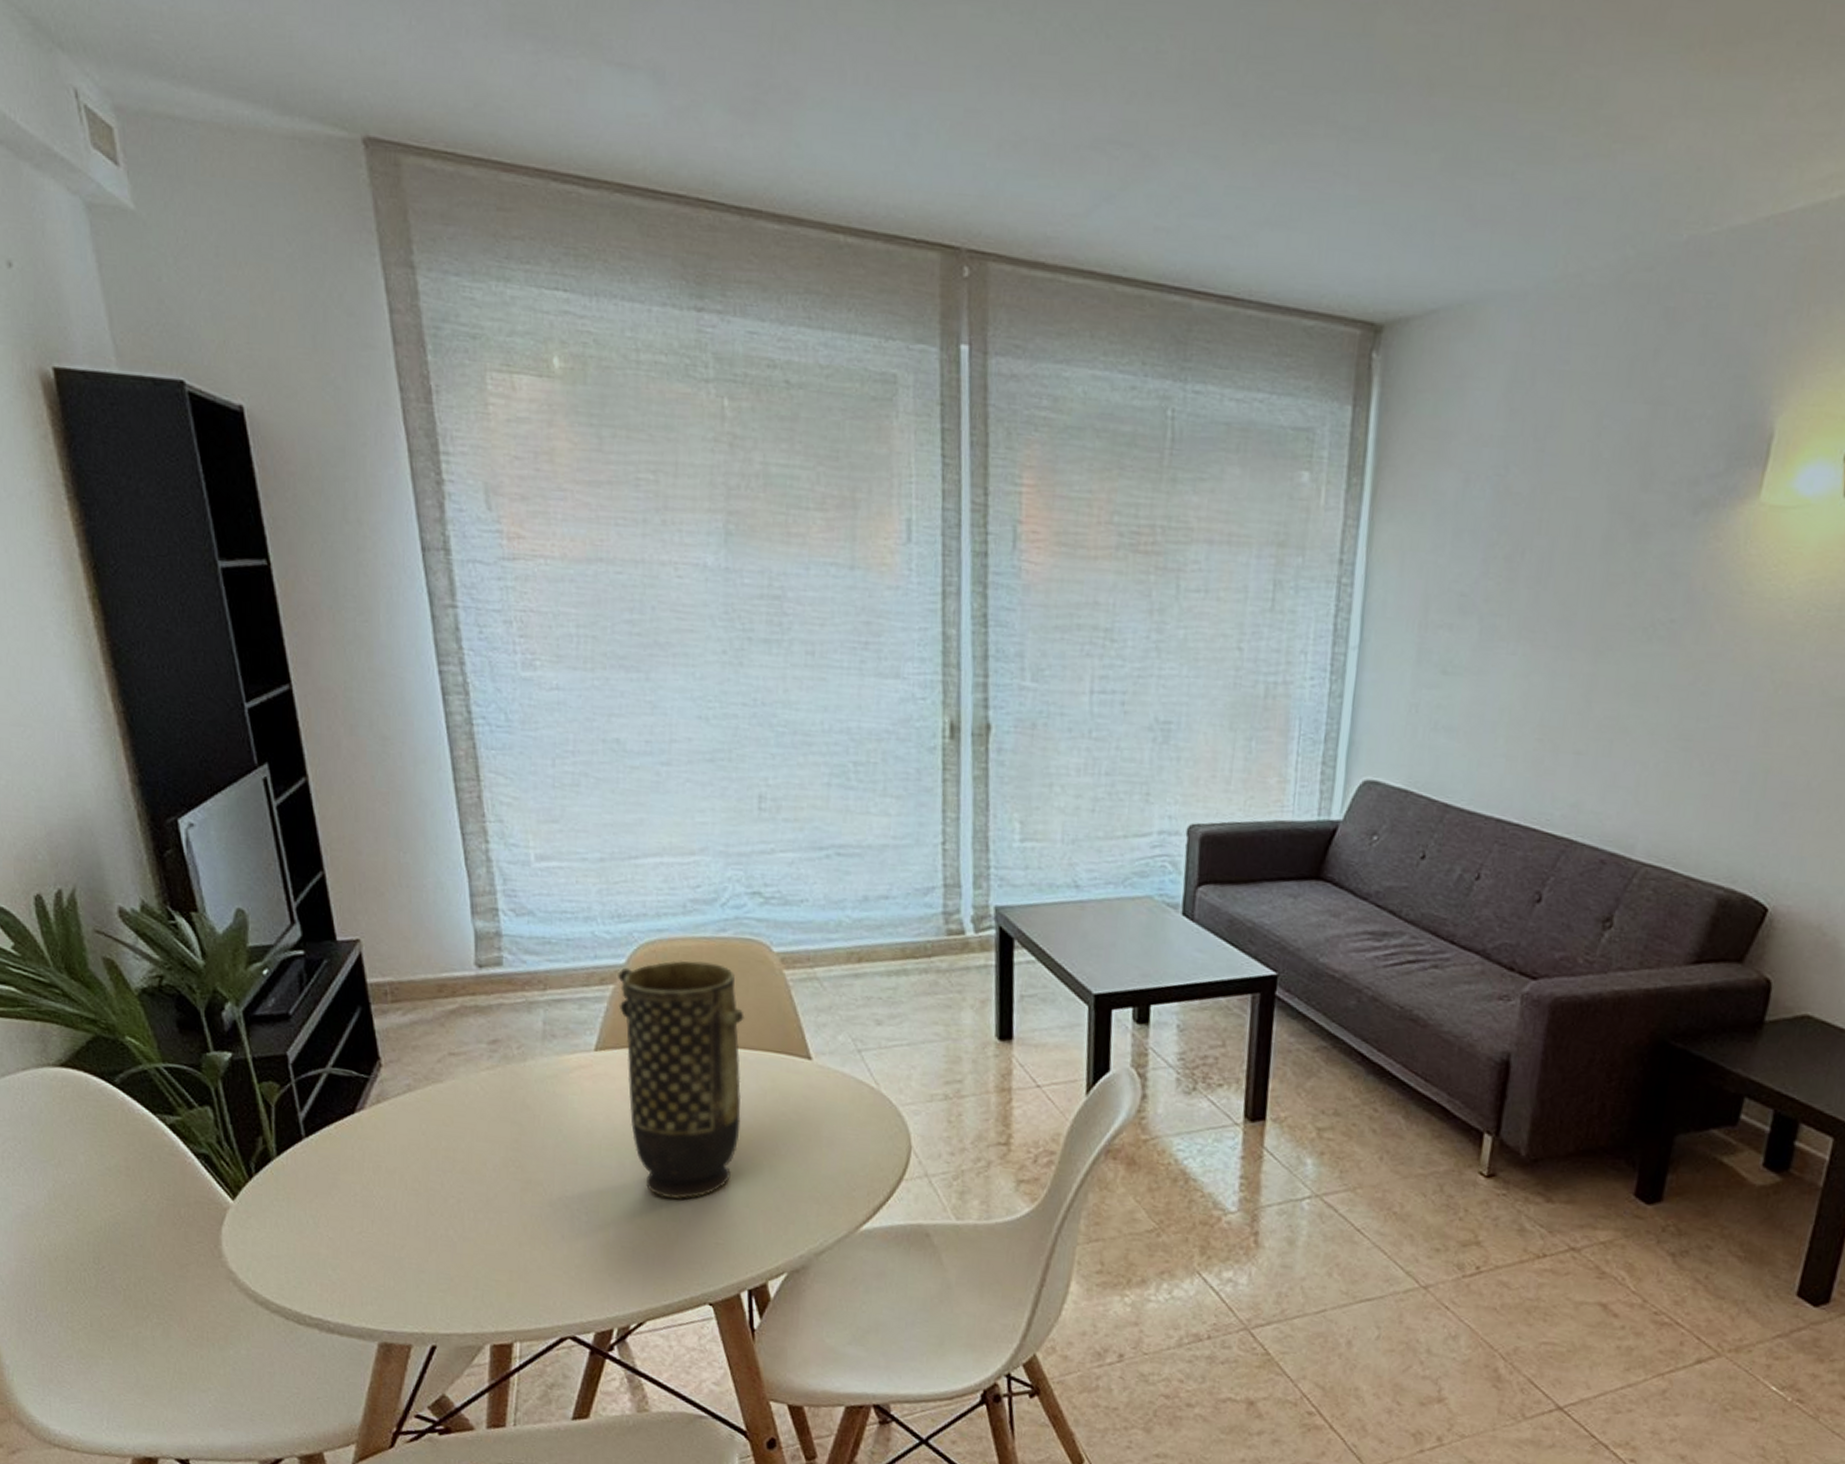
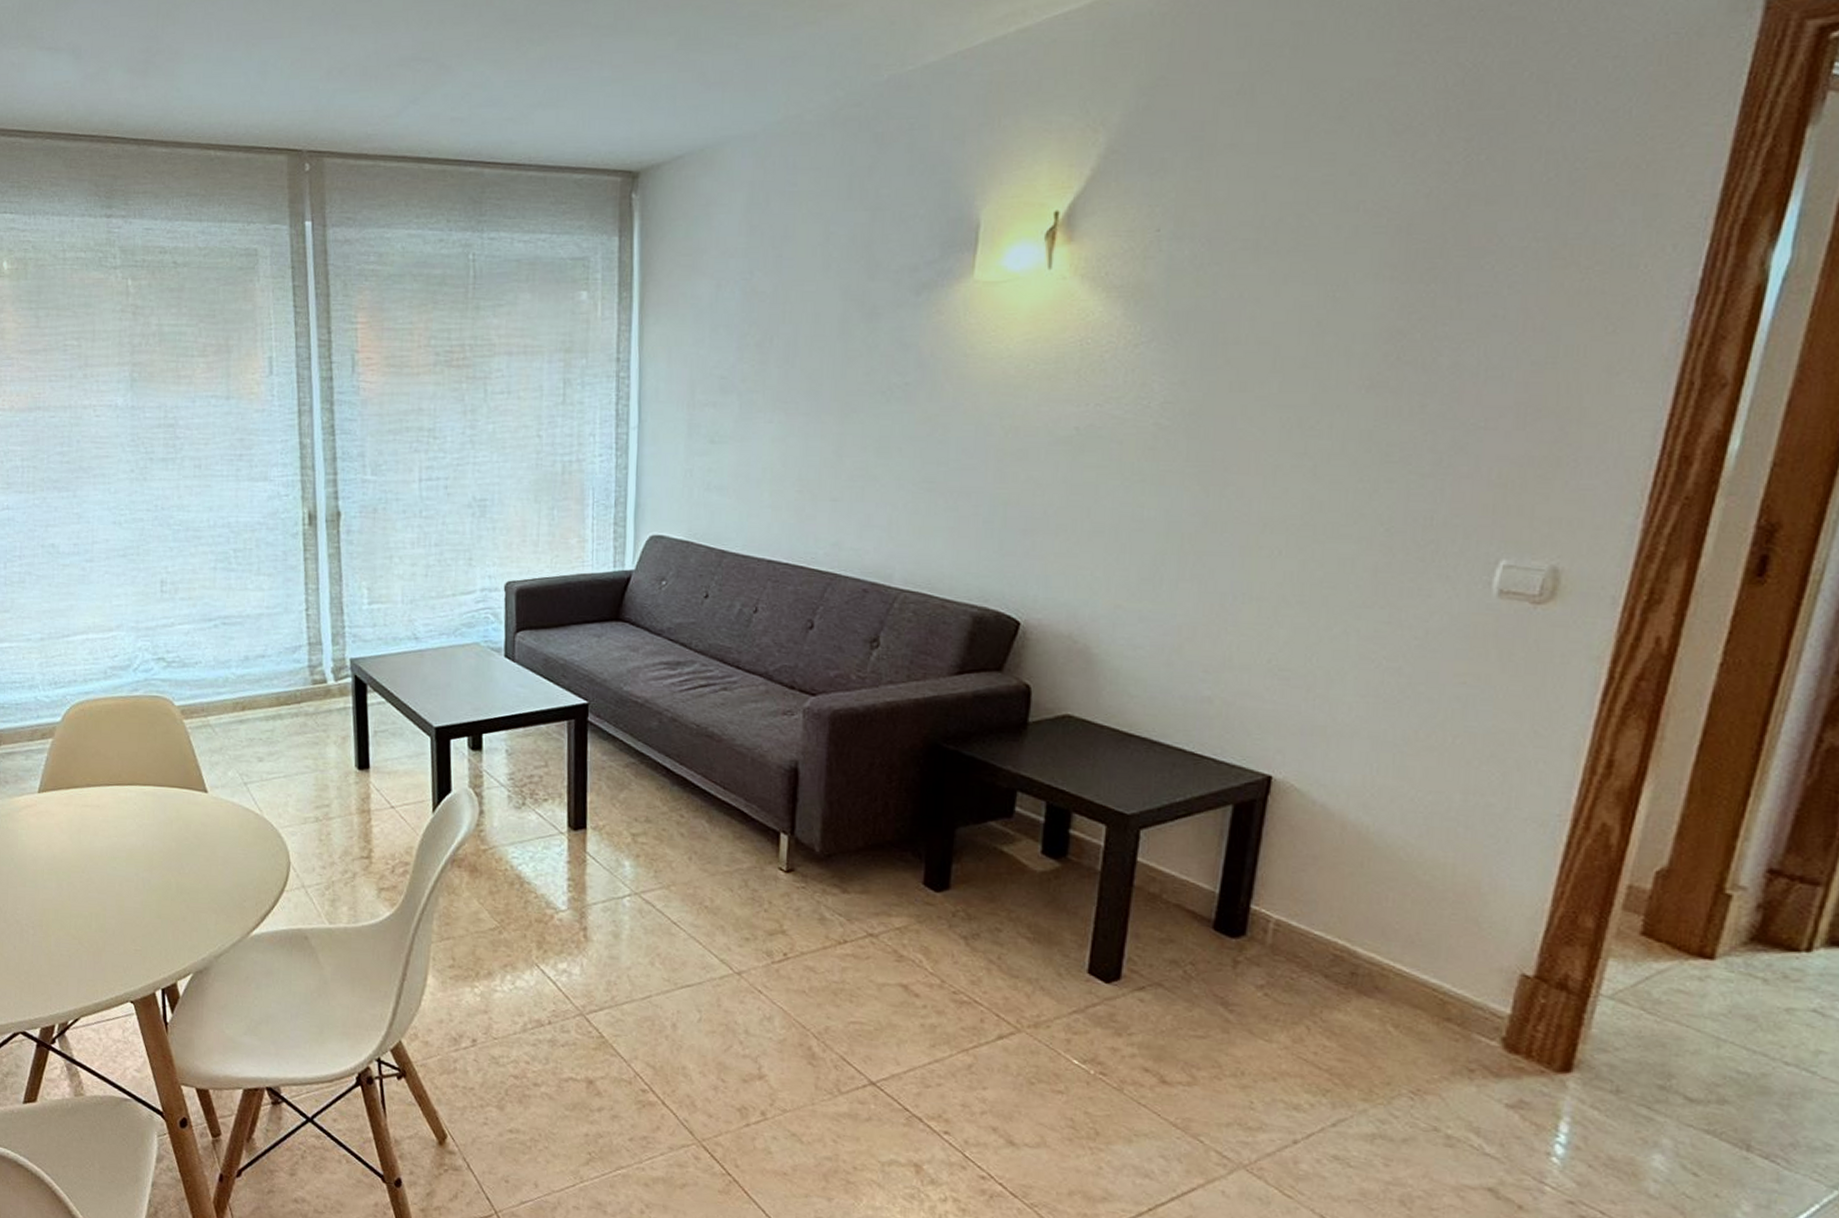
vase: present [618,960,744,1199] -> none [55,716,154,913]

